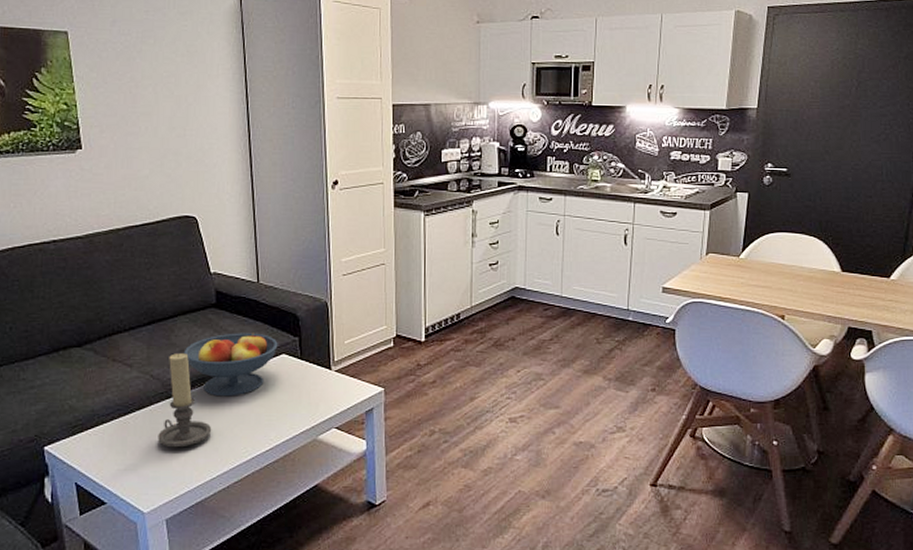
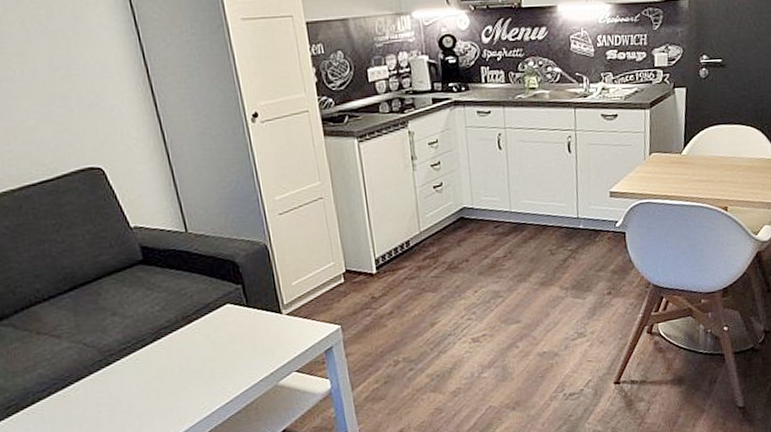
candle holder: present [158,353,212,448] -> none [101,316,164,415]
fruit bowl: present [183,331,278,397] -> none [116,284,221,356]

